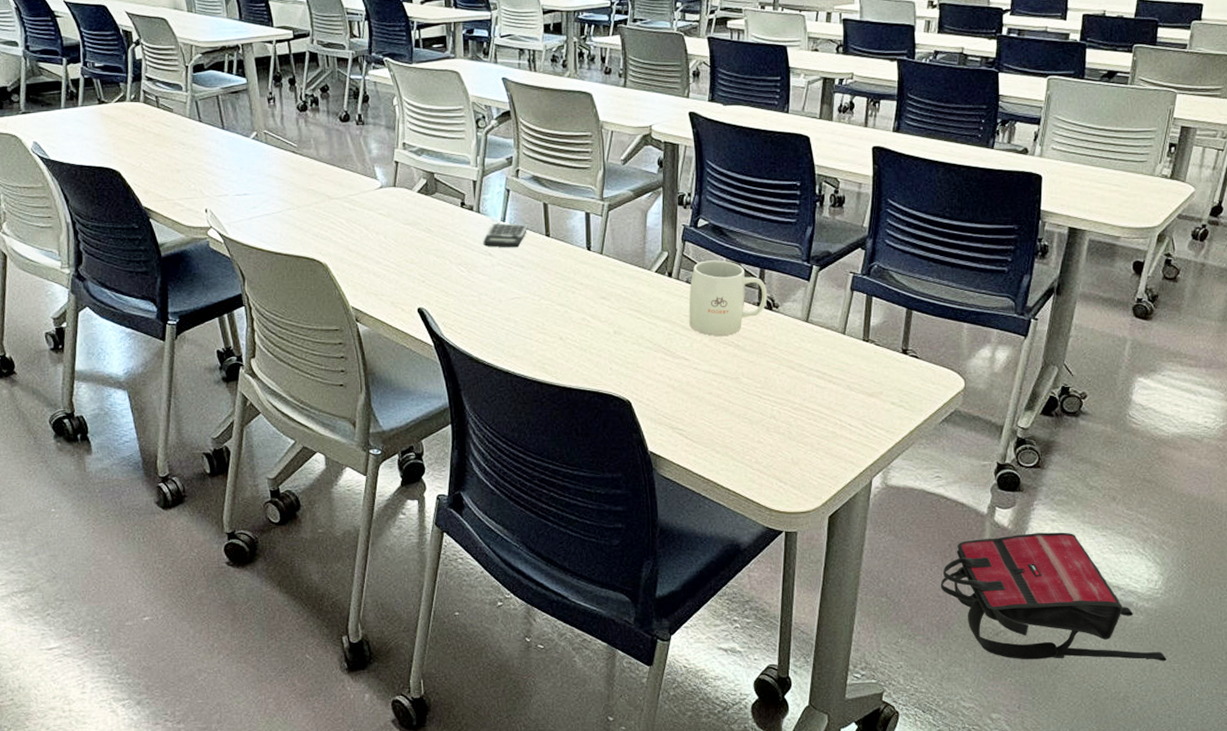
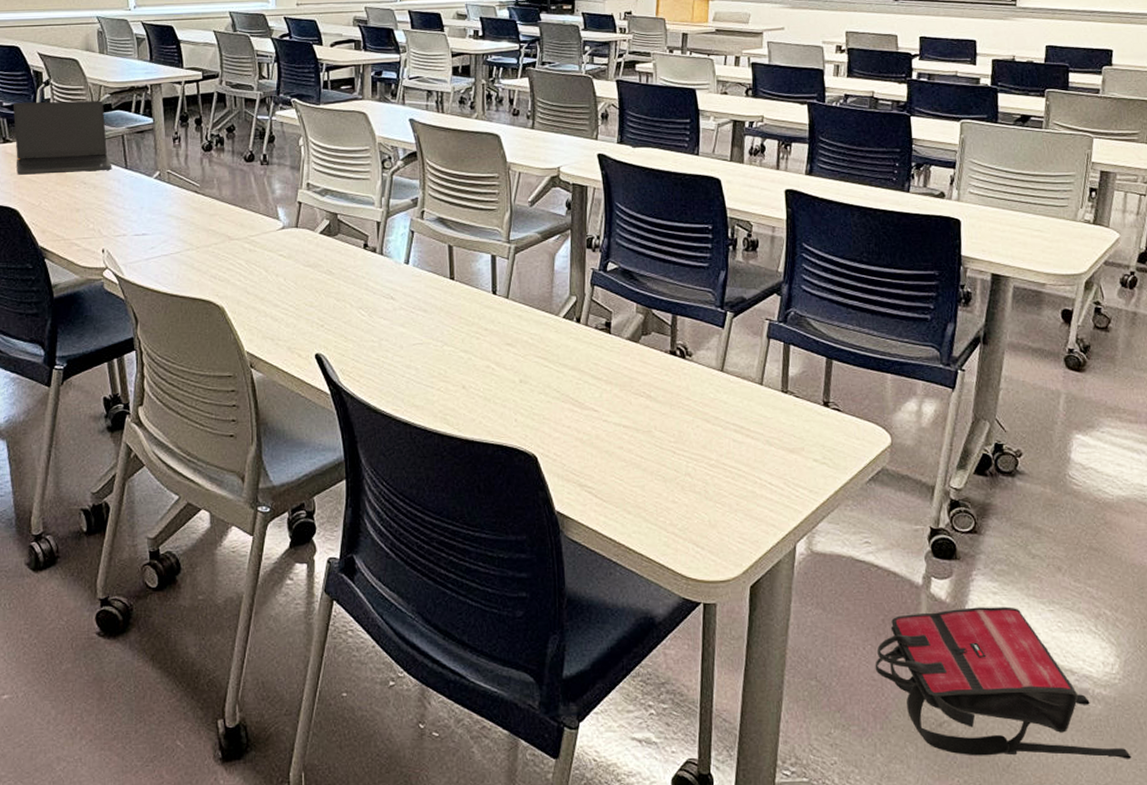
laptop: none [105,61,209,136] -> present [13,100,112,175]
calculator: present [483,223,529,247] -> none [385,266,433,290]
mug: present [688,260,768,336] -> none [598,305,681,386]

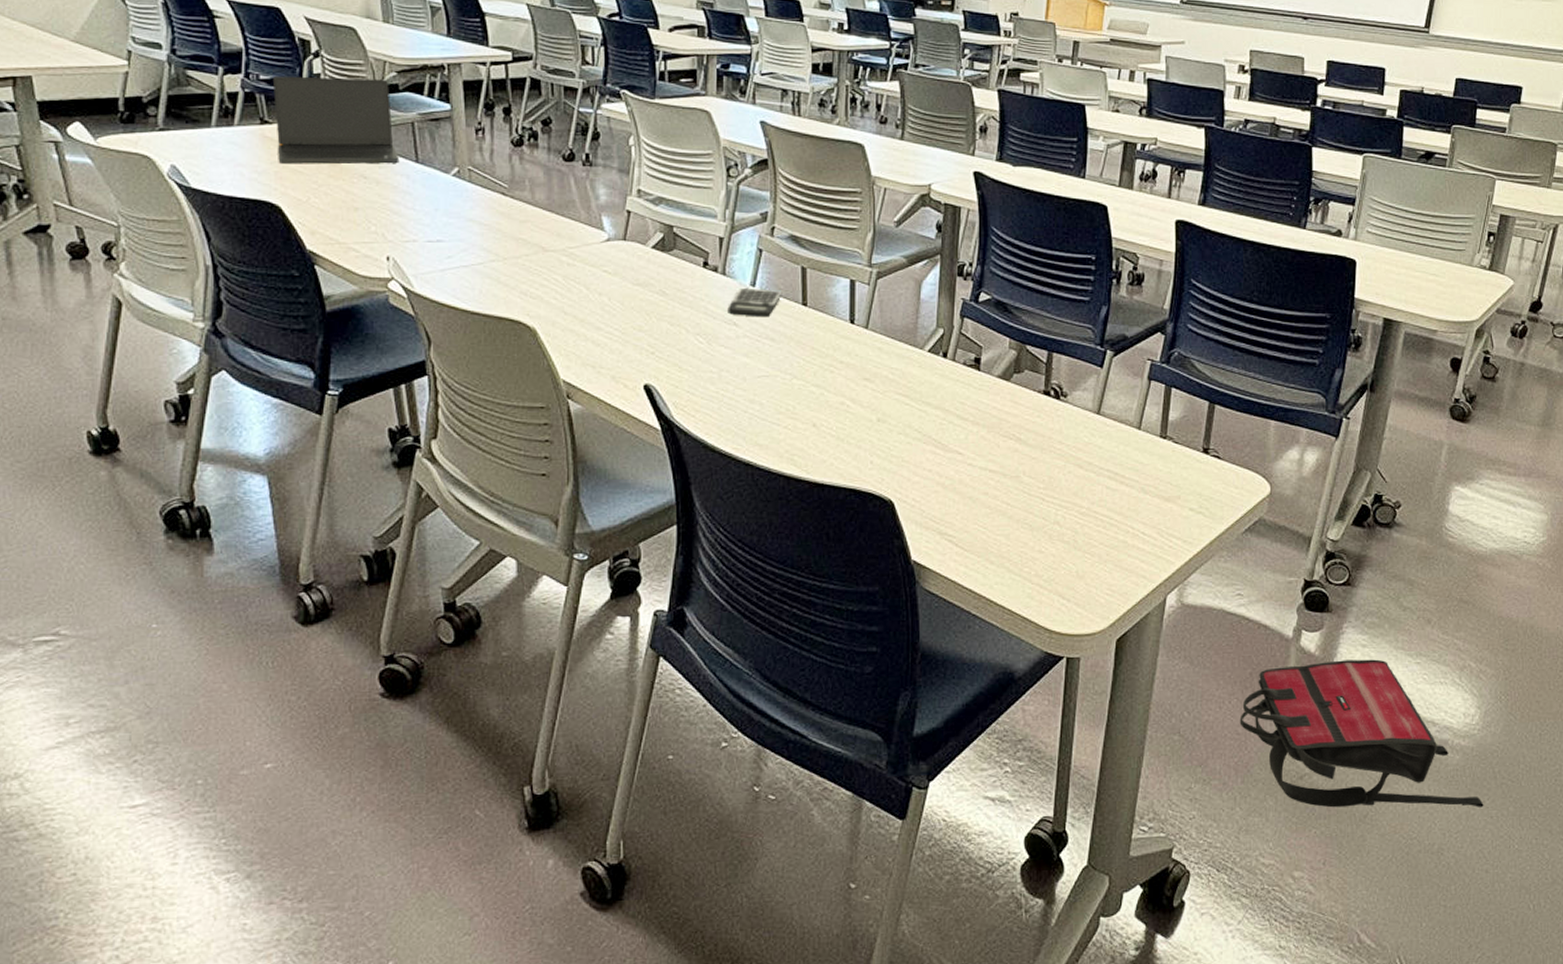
calculator: none [385,266,433,290] -> present [727,288,782,316]

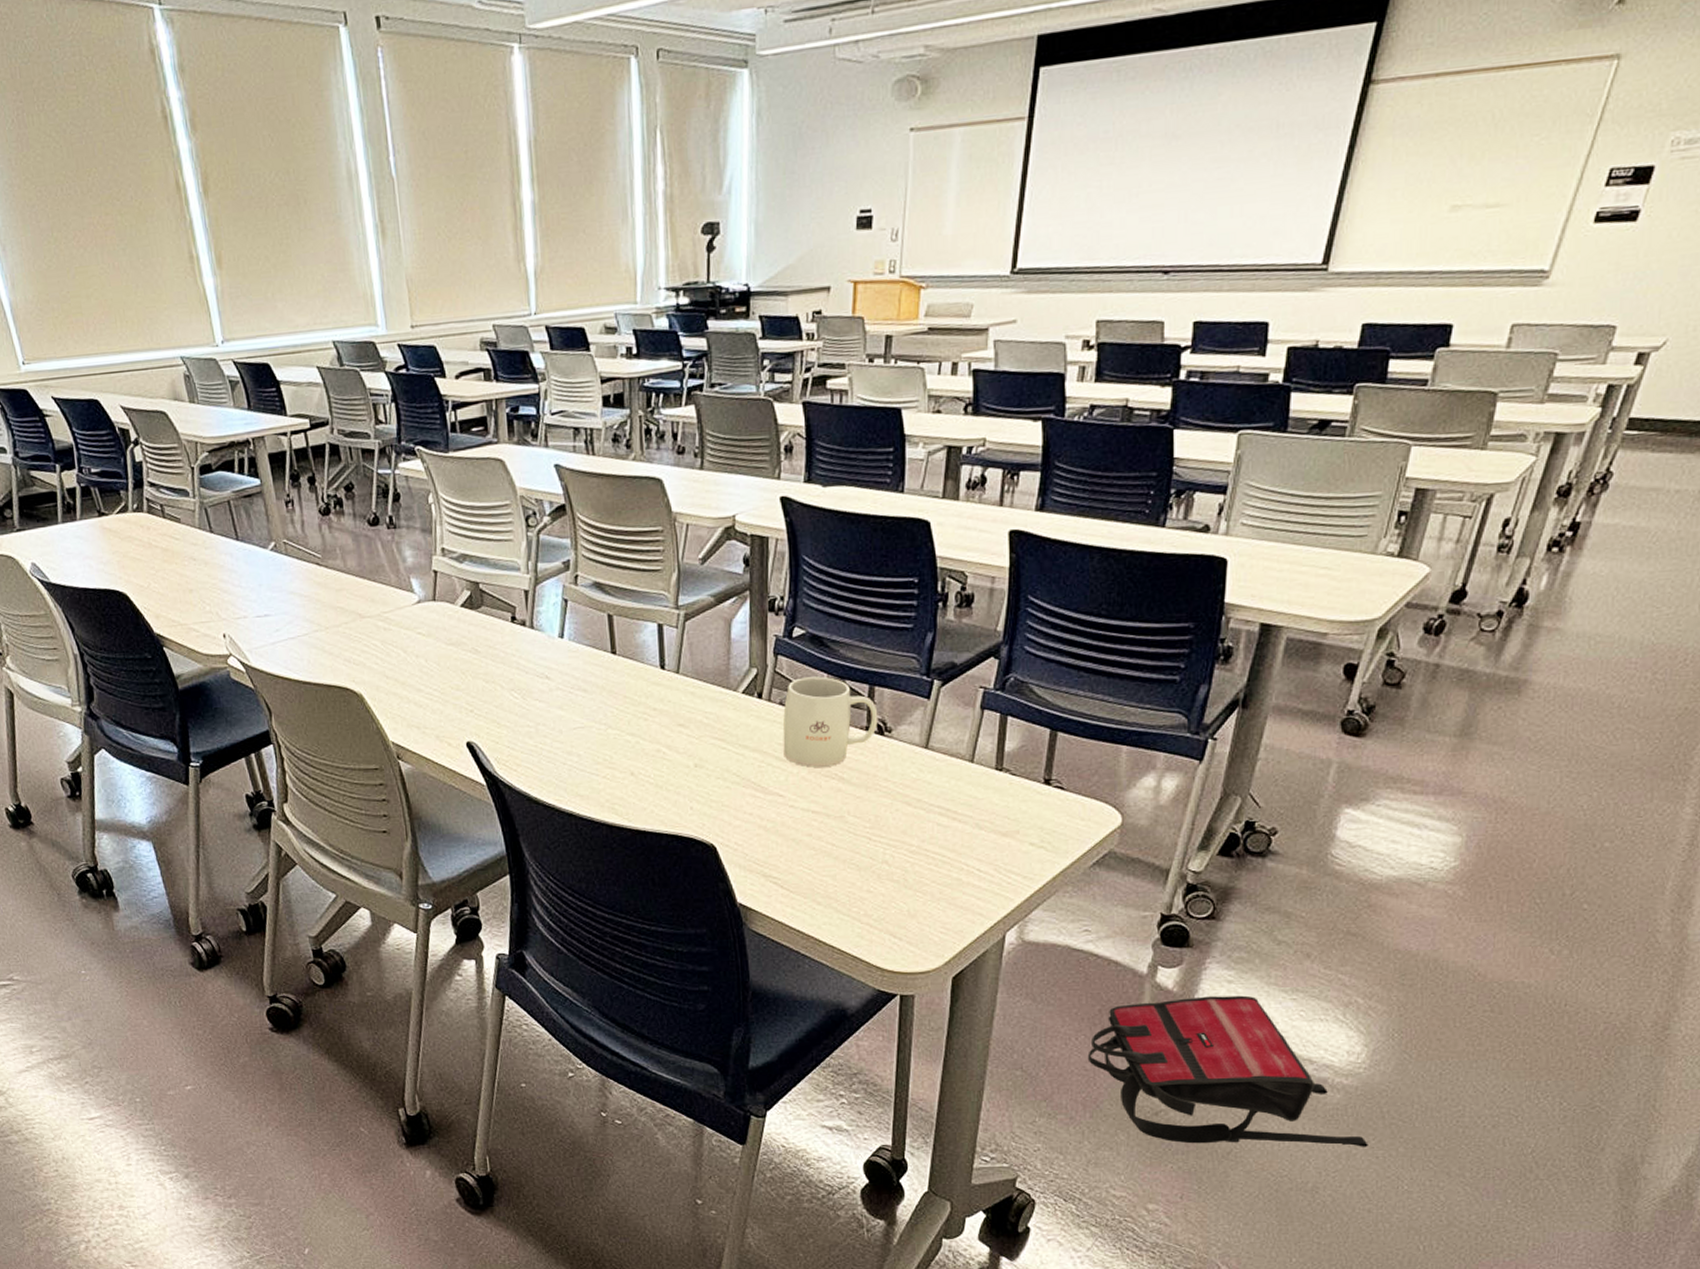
laptop: present [272,75,400,164] -> none [102,460,222,553]
calculator: present [727,288,782,316] -> none [538,639,591,668]
mug: none [965,340,1055,427] -> present [782,676,878,767]

